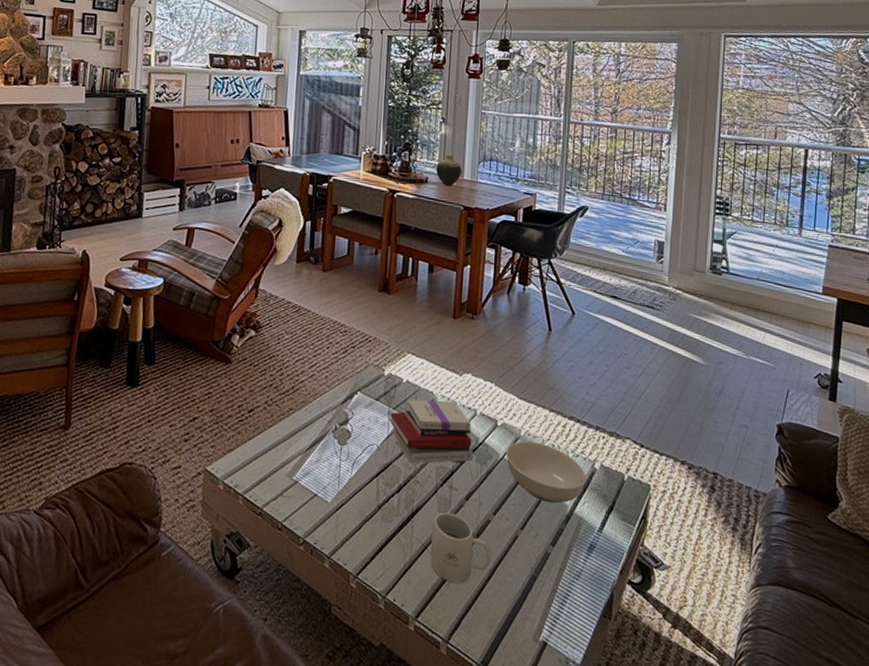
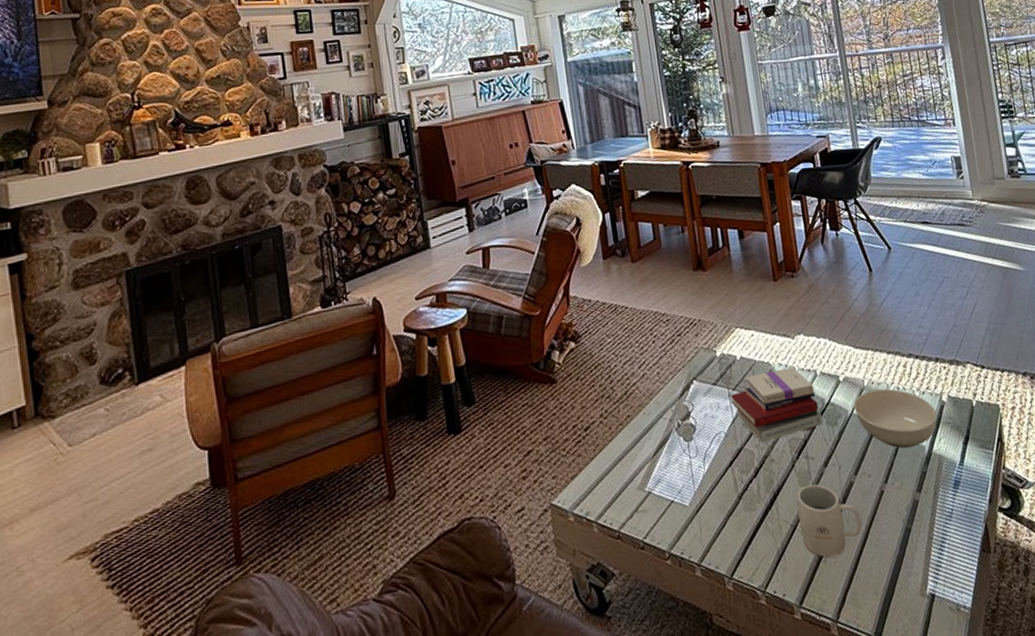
vase: present [436,155,463,186] -> none [725,113,752,146]

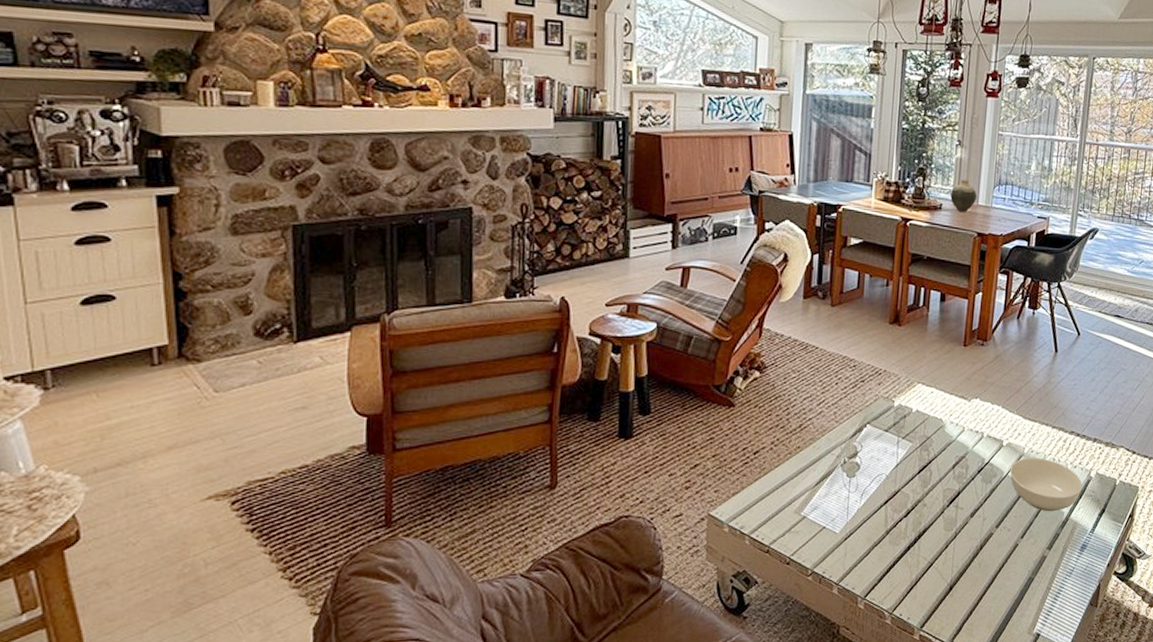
vase: none [725,113,752,146] -> present [950,180,978,212]
books: present [729,367,823,444] -> none [898,426,979,489]
mug: present [797,483,863,558] -> none [936,530,993,593]

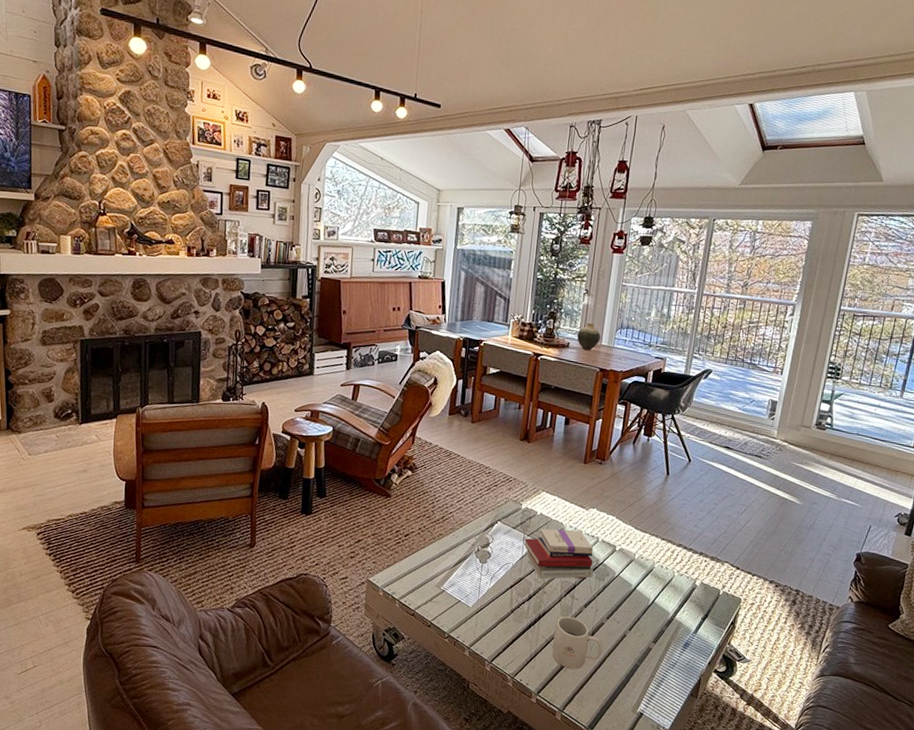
books: none [898,426,979,489] -> present [523,528,594,579]
mug: none [936,530,993,593] -> present [552,616,603,670]
bowl: present [1010,457,1082,512] -> none [621,562,688,611]

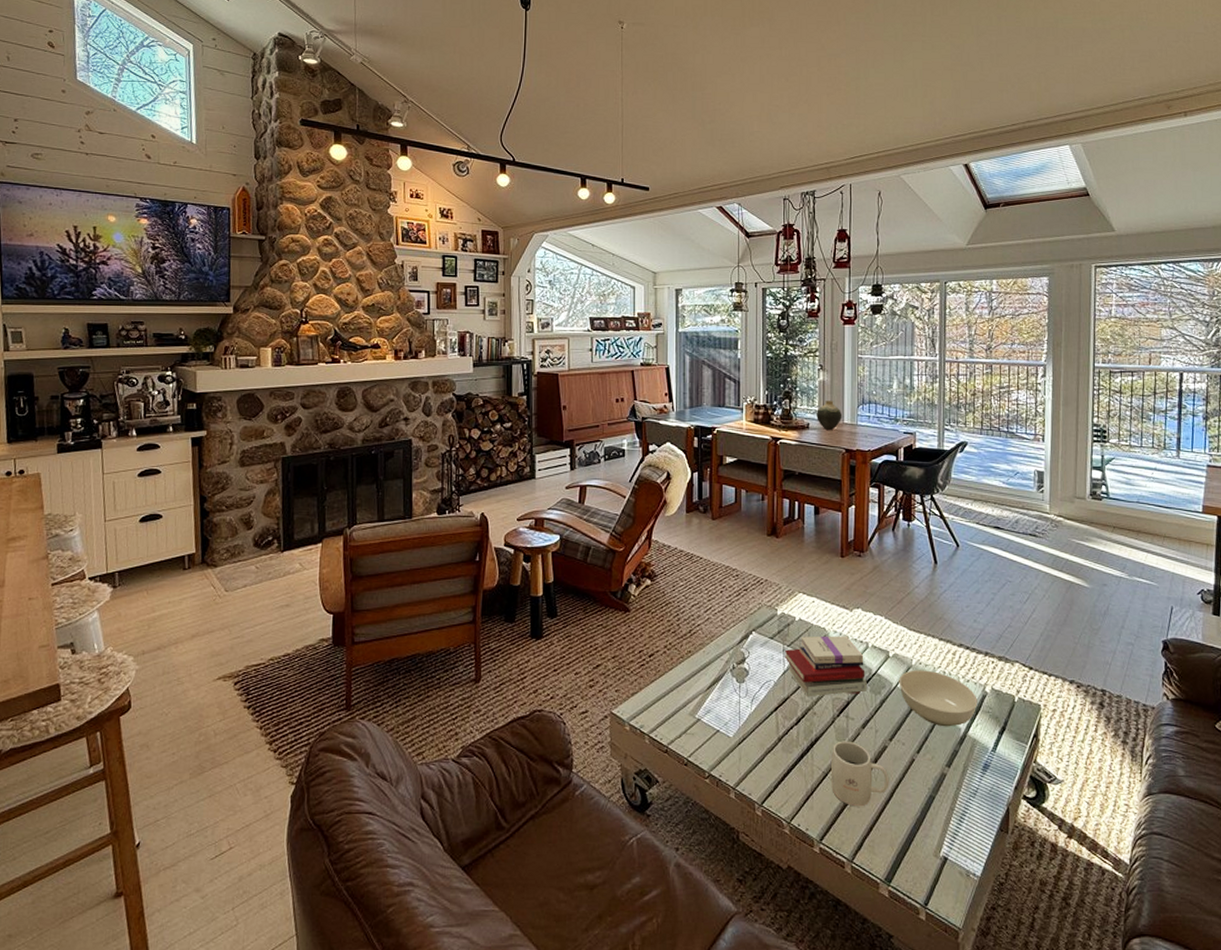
bowl: none [621,562,688,611] -> present [899,670,978,727]

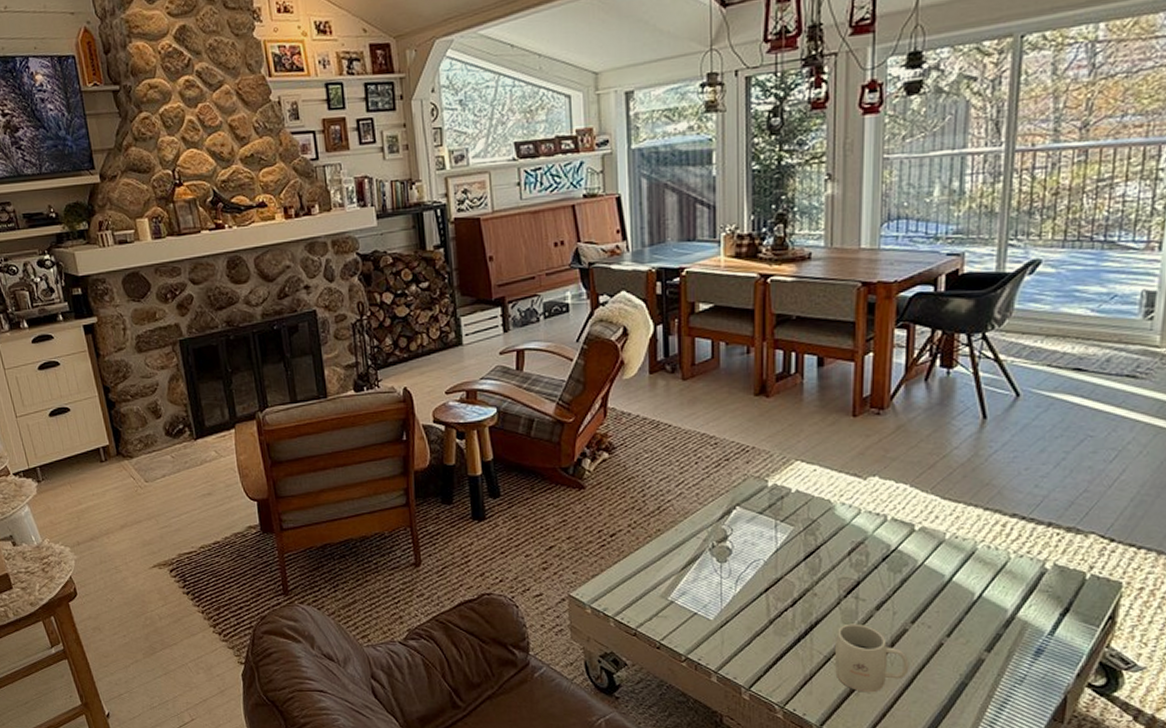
books: present [784,635,867,697] -> none [776,508,884,577]
vase: present [817,401,843,430] -> none [822,220,859,259]
bowl: present [899,670,978,727] -> none [926,545,1033,609]

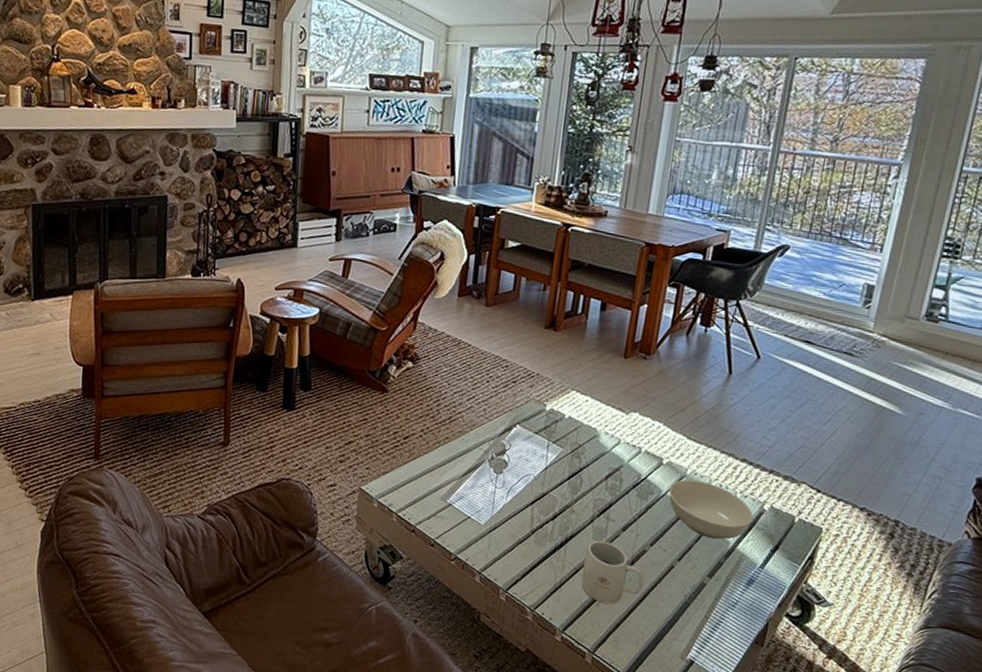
bowl: none [926,545,1033,609] -> present [668,479,753,540]

